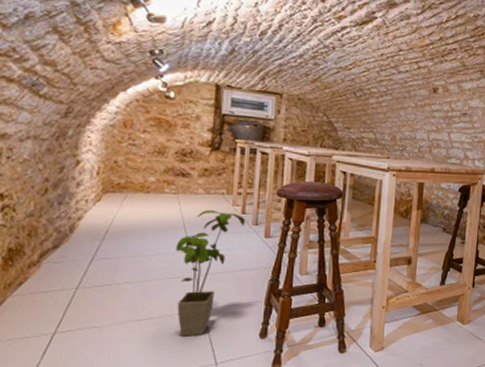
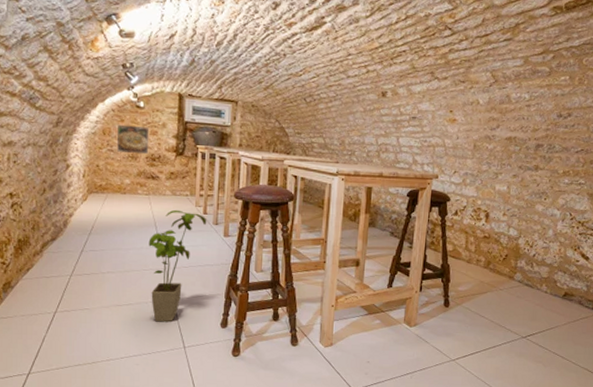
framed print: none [139,116,181,148] -> present [116,124,150,154]

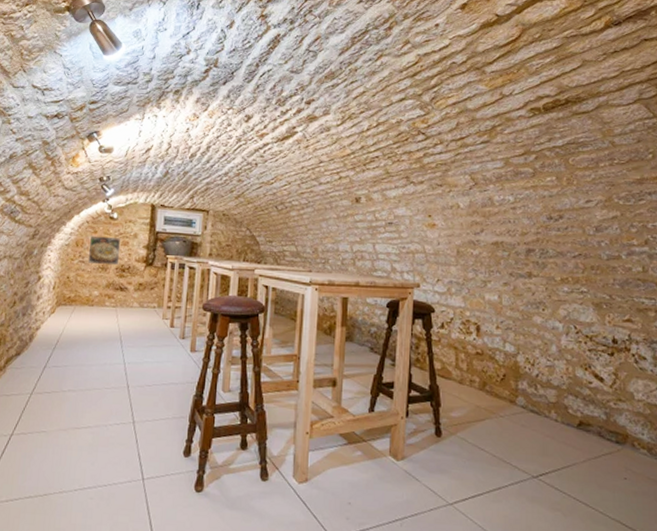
house plant: present [148,209,207,322] -> none [111,322,174,449]

